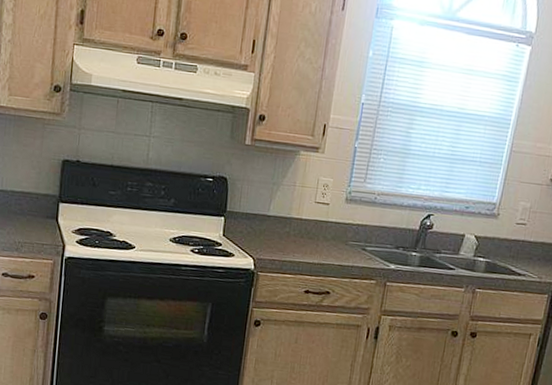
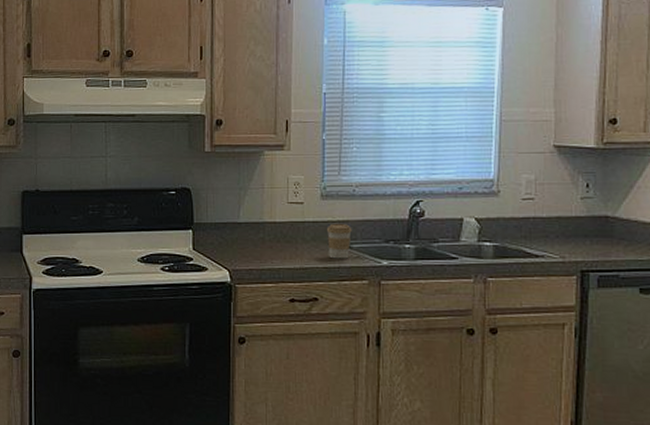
coffee cup: none [345,226,369,260] -> present [326,223,352,259]

